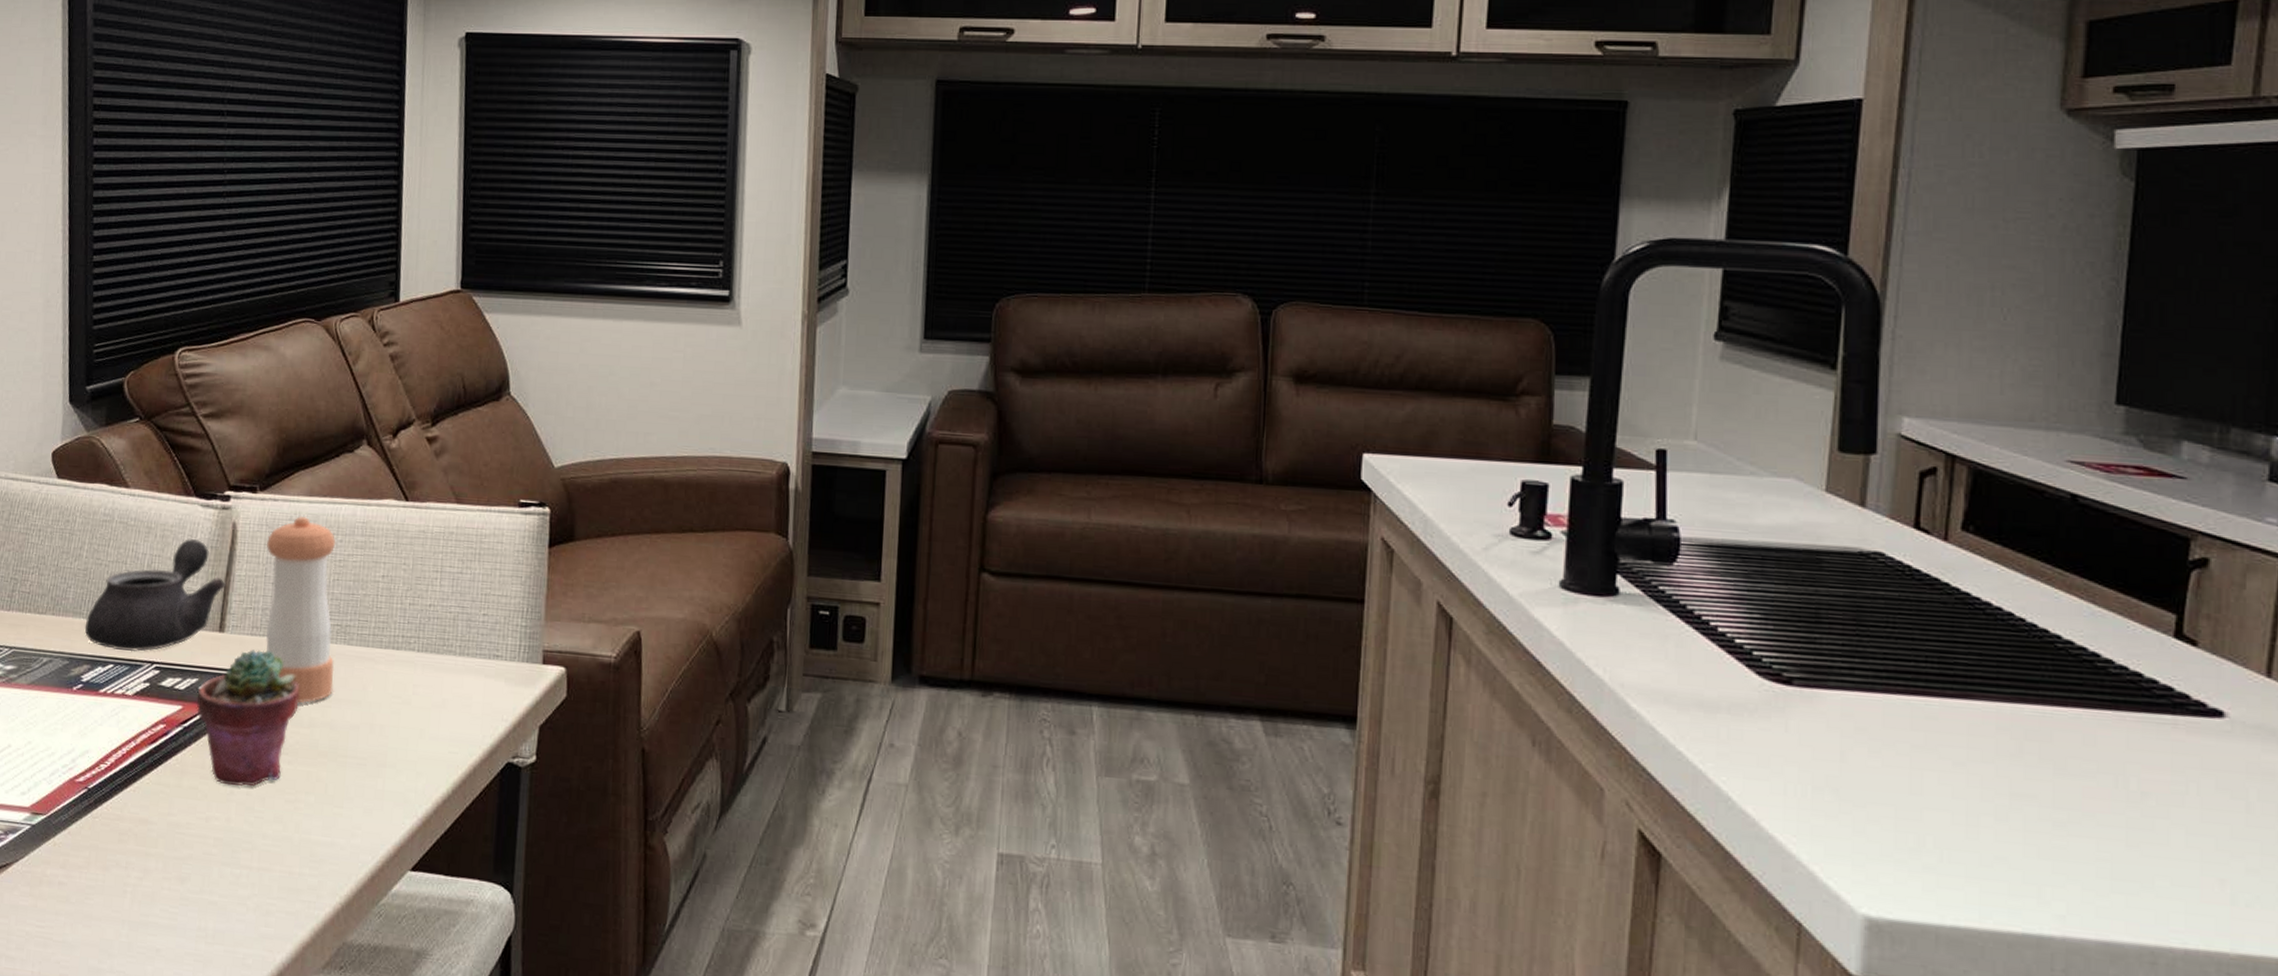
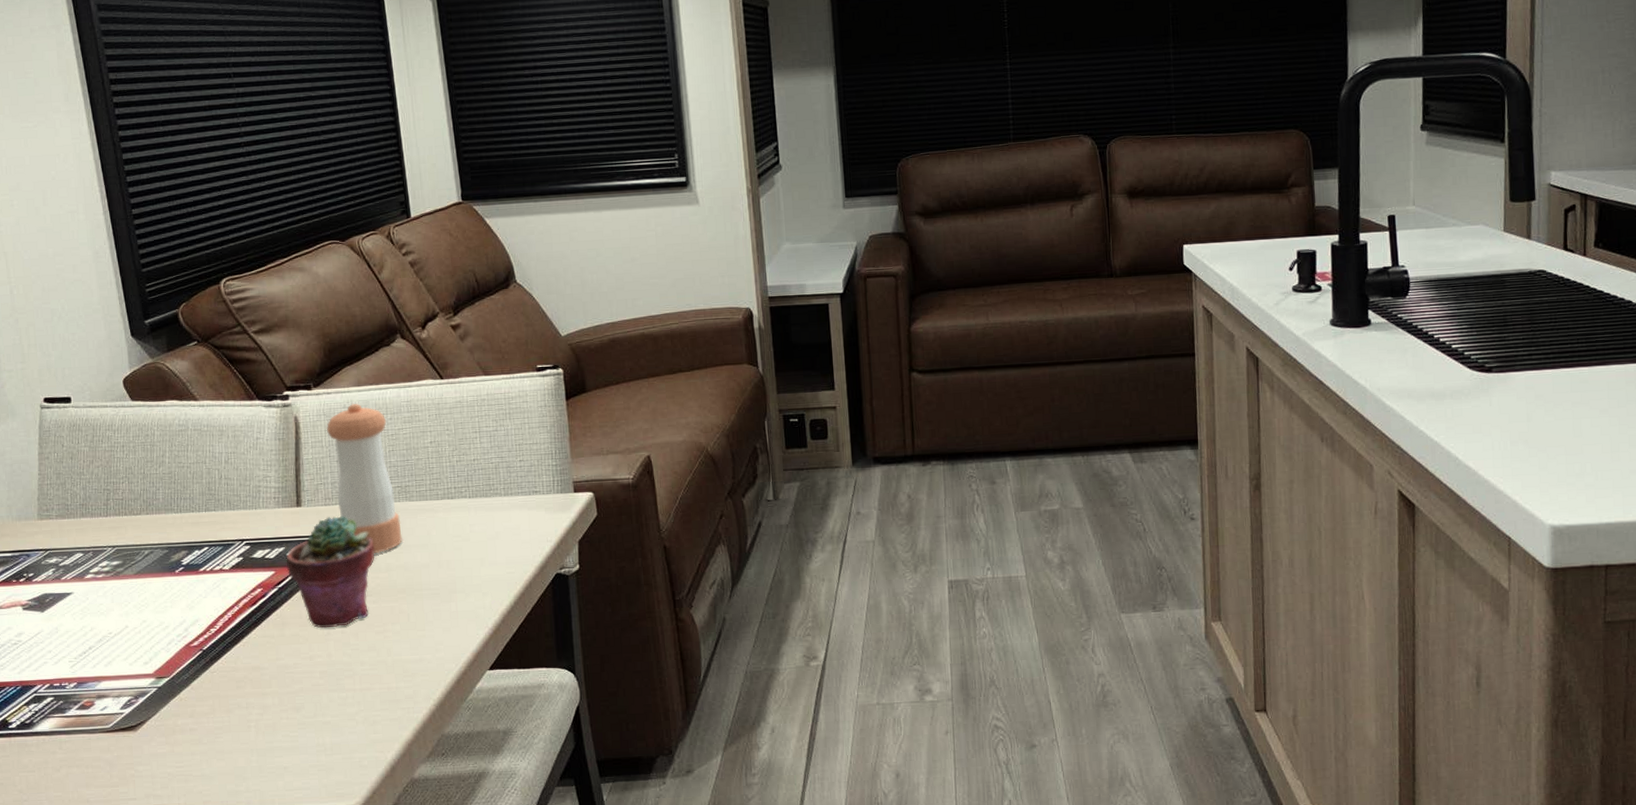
teapot: present [84,539,227,652] -> none [177,435,297,535]

